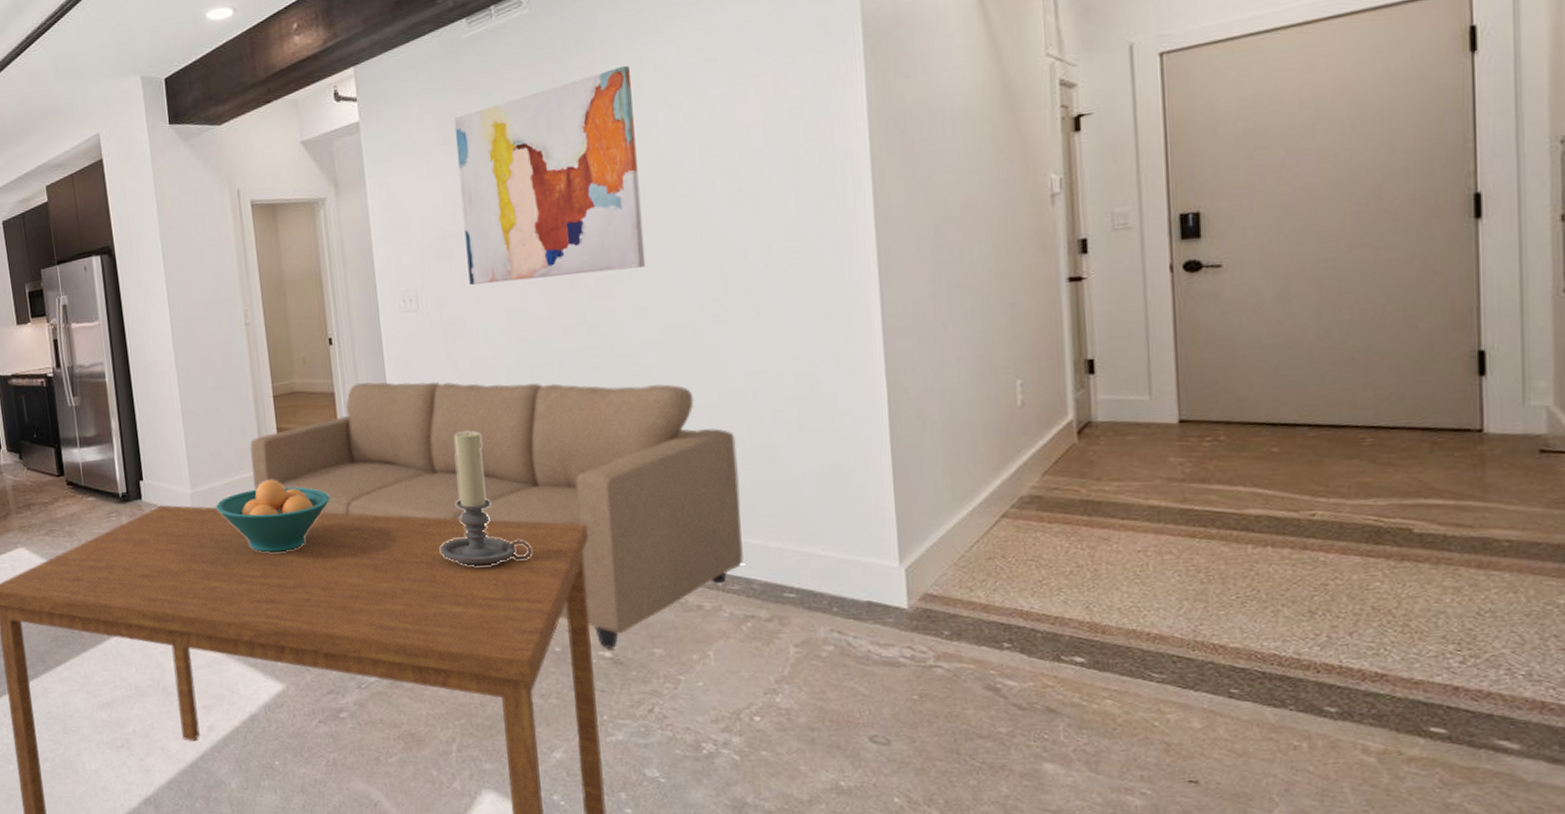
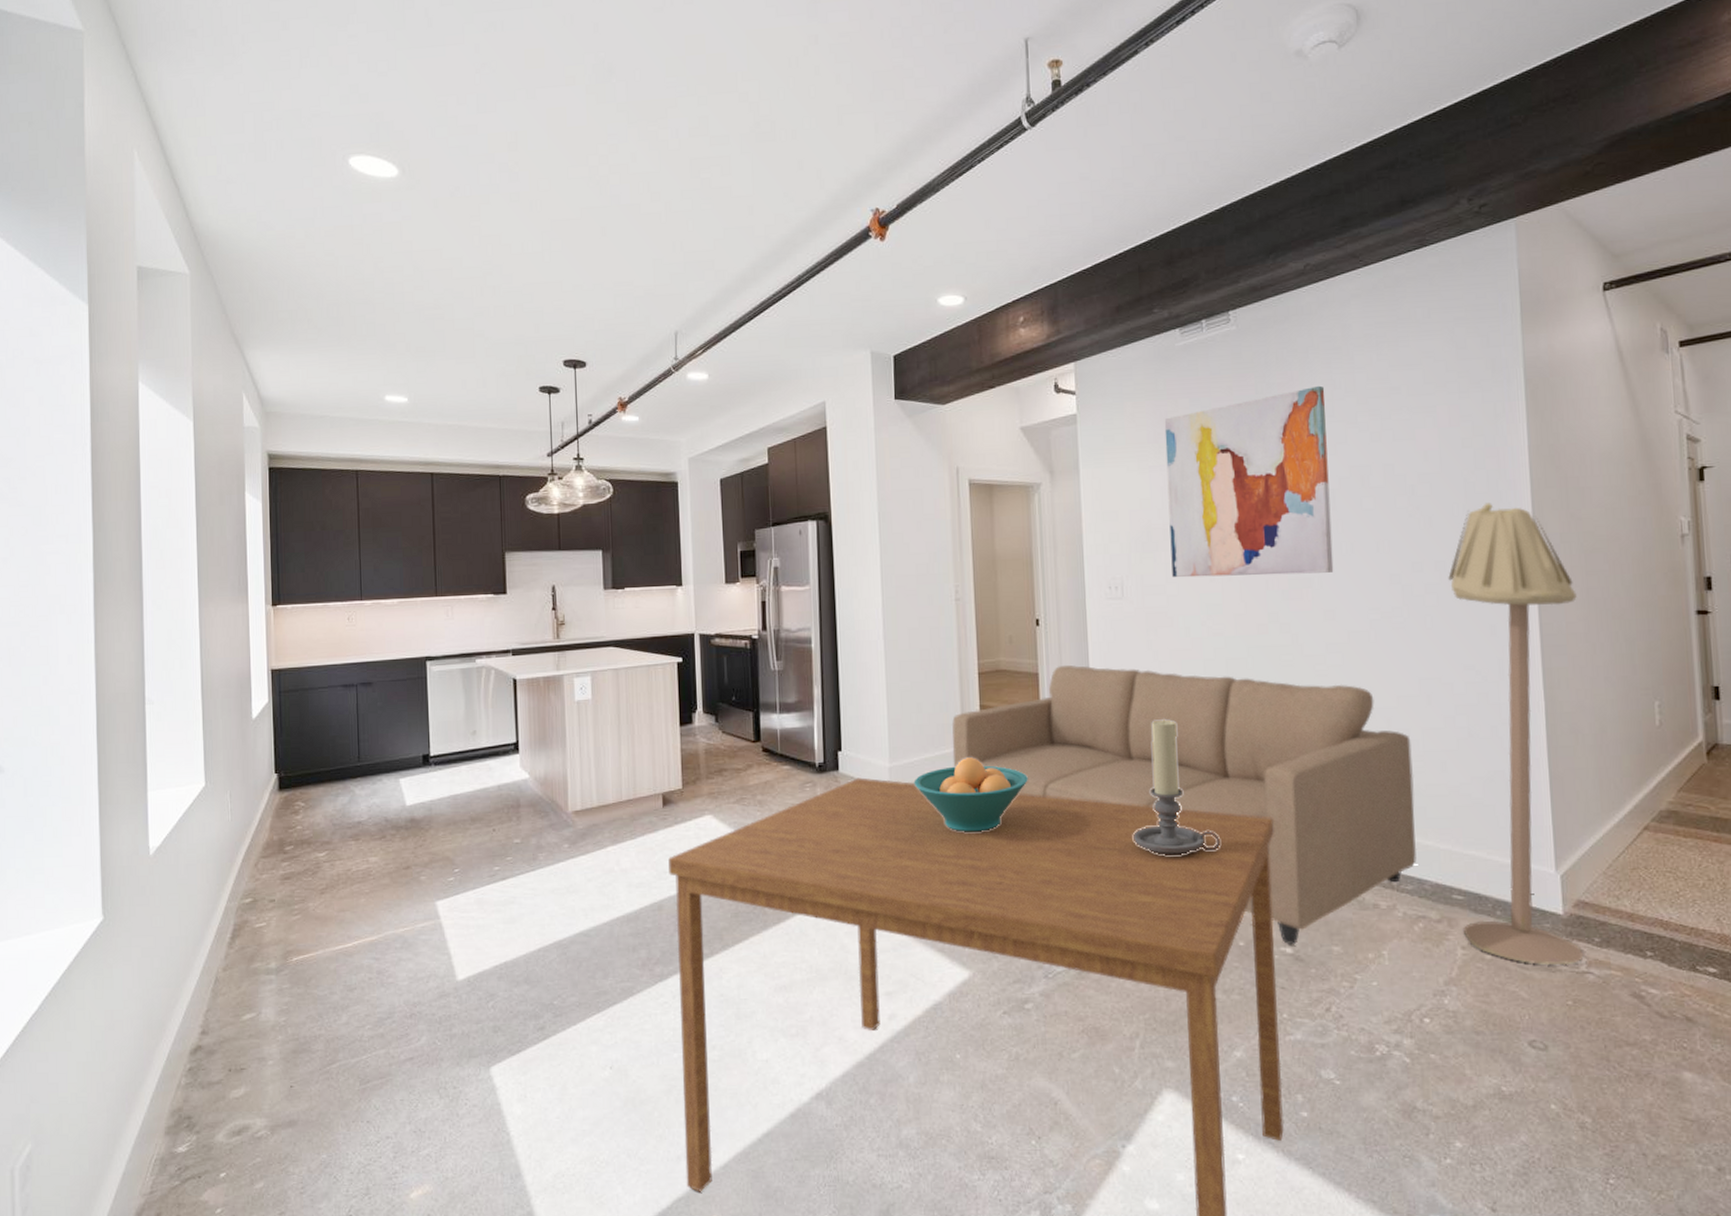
floor lamp: none [775,177,931,660] -> present [1448,502,1584,965]

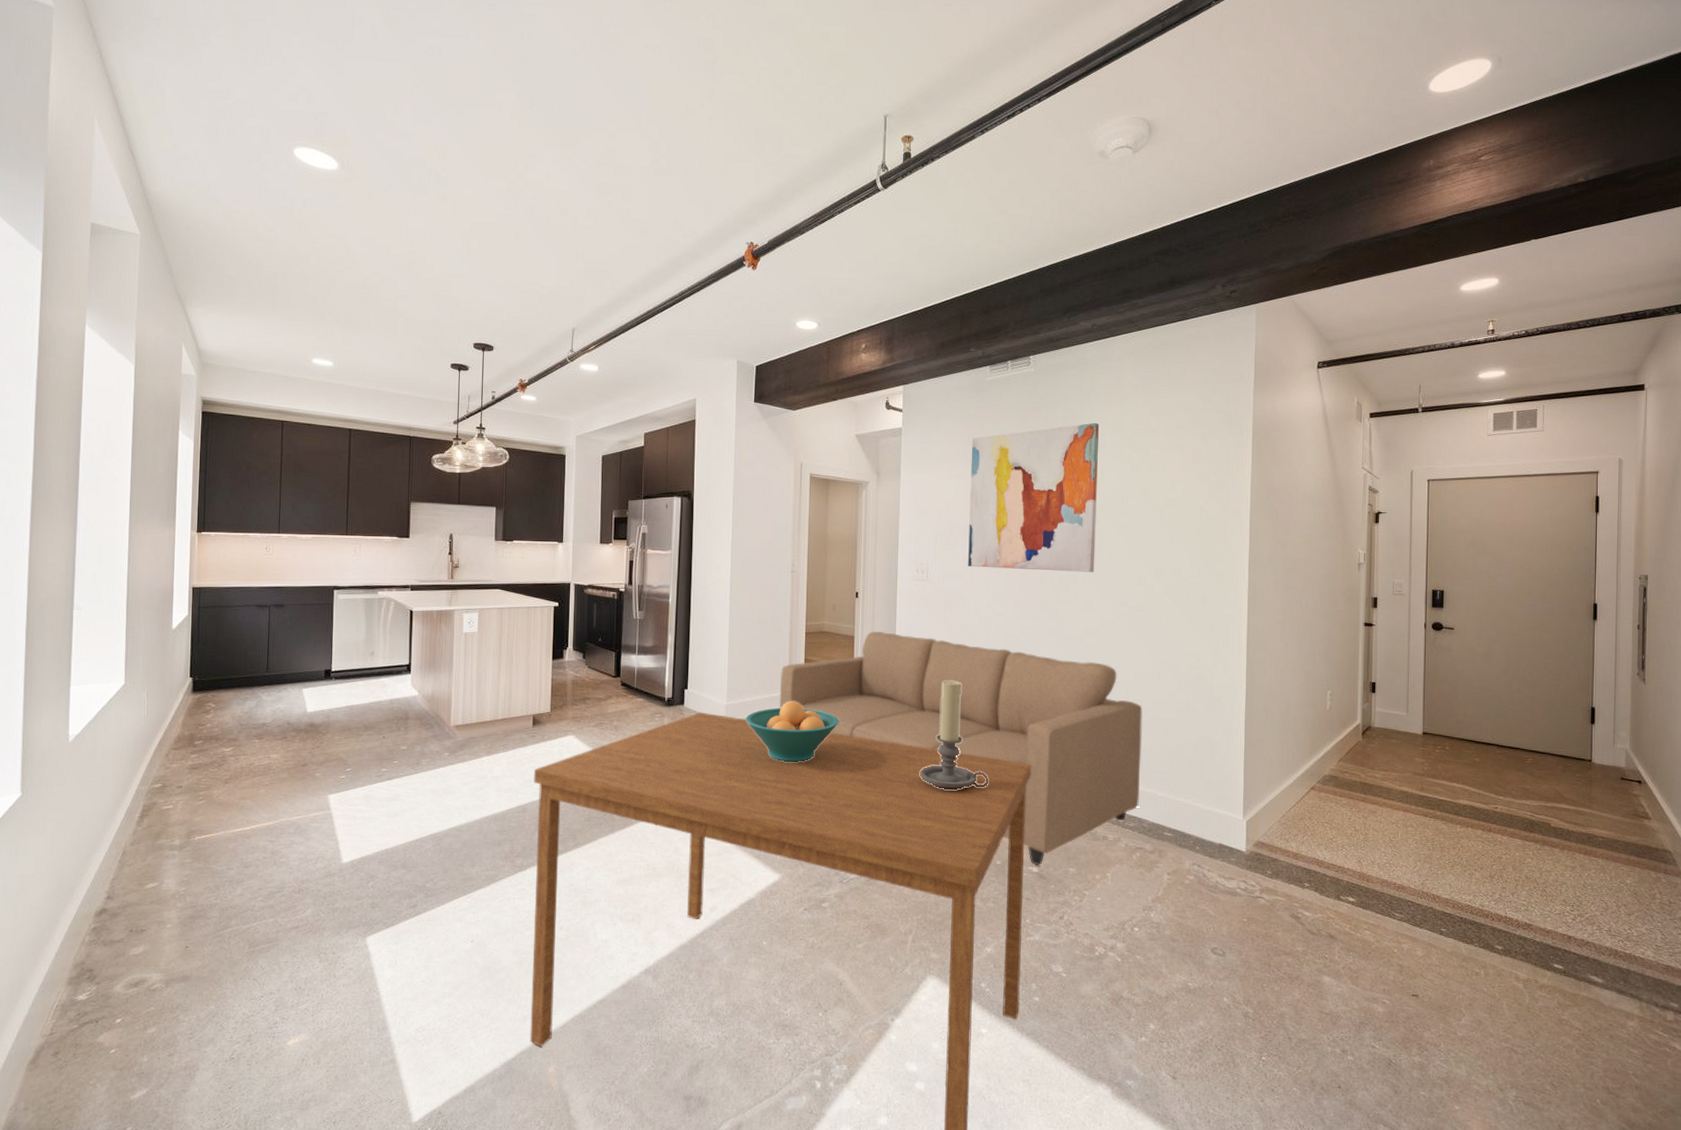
floor lamp: present [1448,502,1584,965] -> none [1170,527,1277,891]

